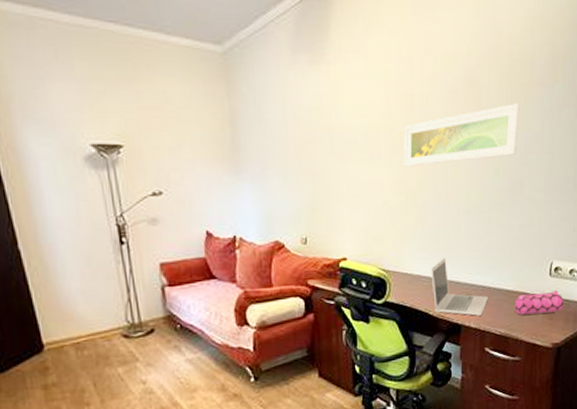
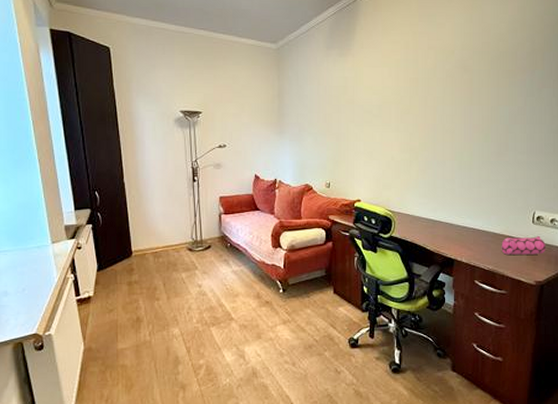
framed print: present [404,102,521,167] -> none [409,84,506,132]
laptop: present [431,257,488,316] -> none [429,203,478,253]

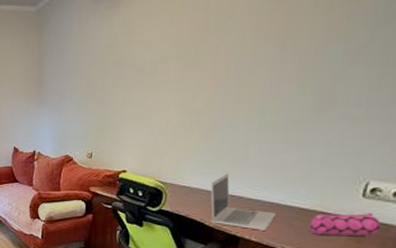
laptop: none [429,203,478,253] -> present [210,173,276,231]

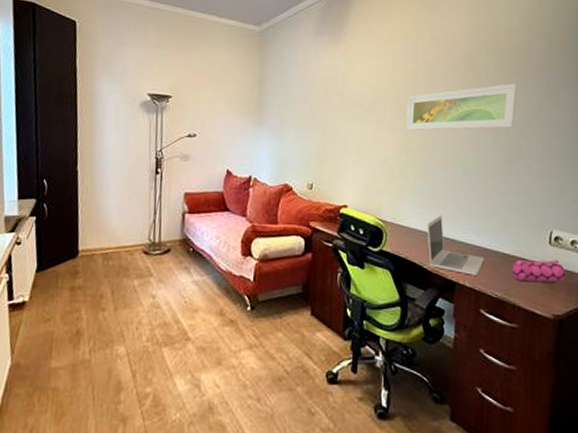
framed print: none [192,14,343,90] -> present [407,83,519,131]

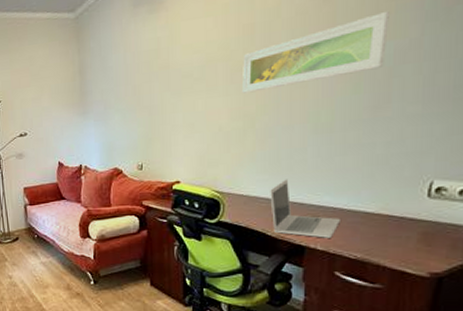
pencil case: present [512,259,565,283] -> none [376,212,449,239]

